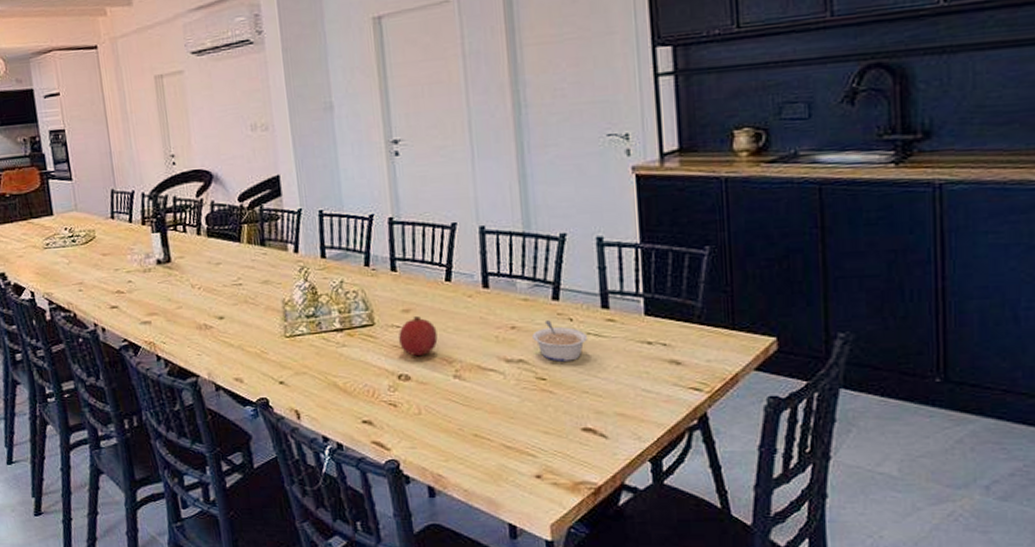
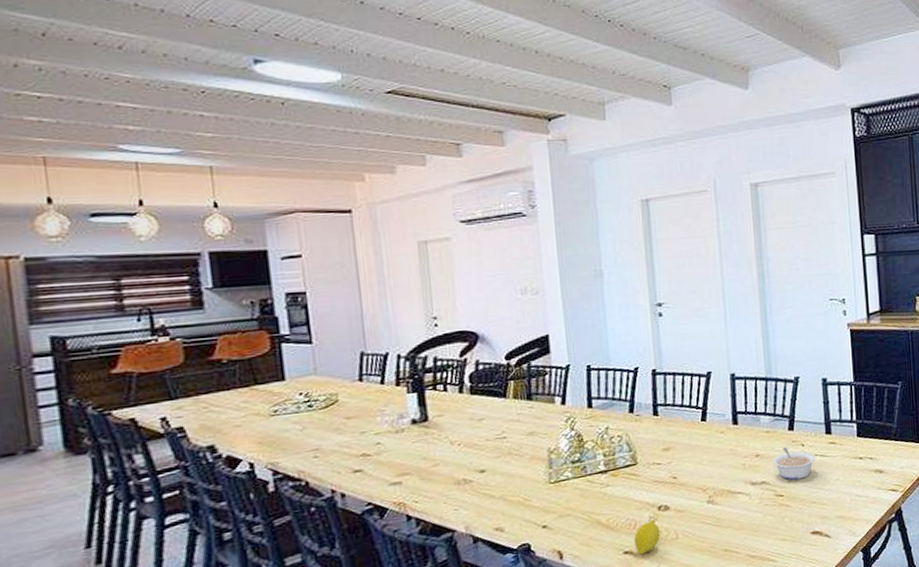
fruit: none [373,389,402,427] -> present [634,519,661,555]
fruit: present [399,315,438,357] -> none [659,452,694,489]

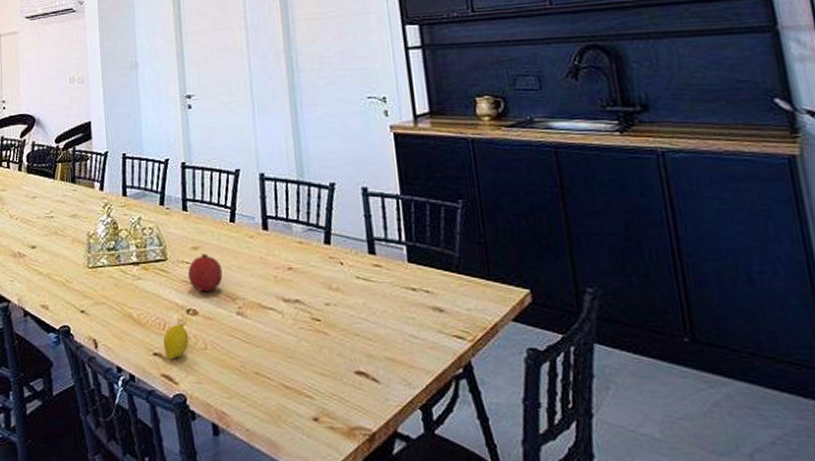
fruit: none [659,452,694,489] -> present [188,253,223,293]
legume: present [773,447,816,480] -> none [307,263,358,304]

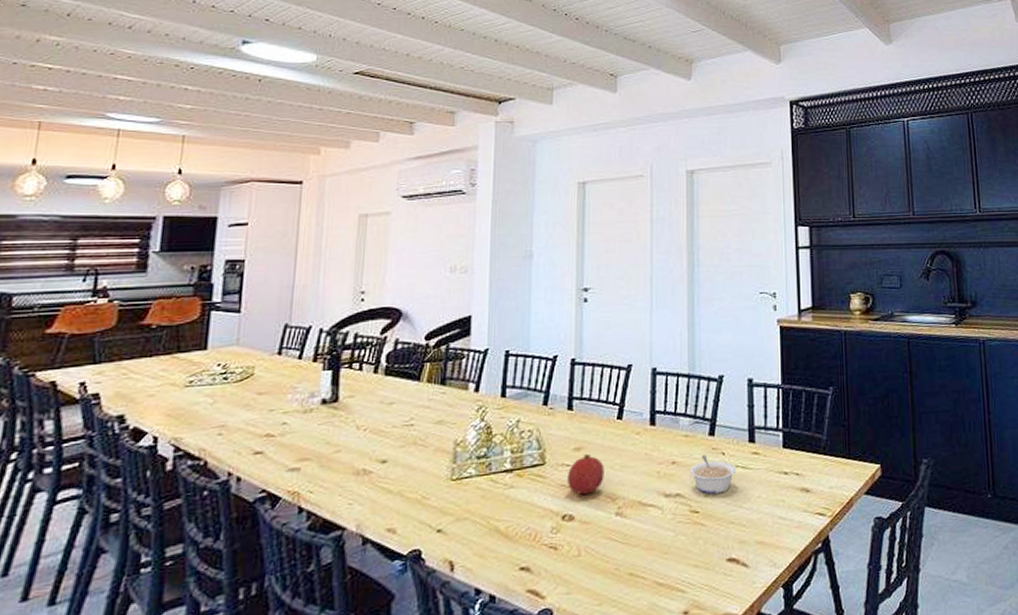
fruit: present [163,322,189,360] -> none [532,530,562,573]
legume: none [307,263,358,304] -> present [690,455,737,494]

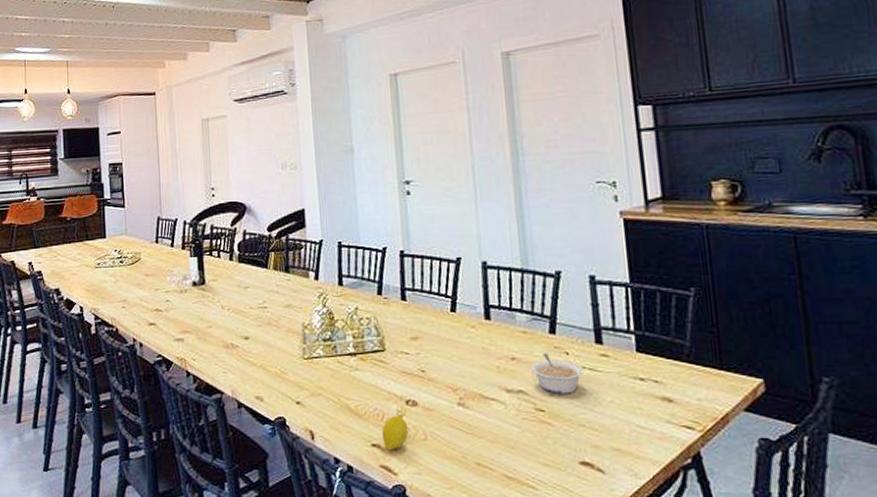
fruit: none [532,530,562,573] -> present [382,413,409,451]
fruit: present [568,453,605,496] -> none [407,343,443,383]

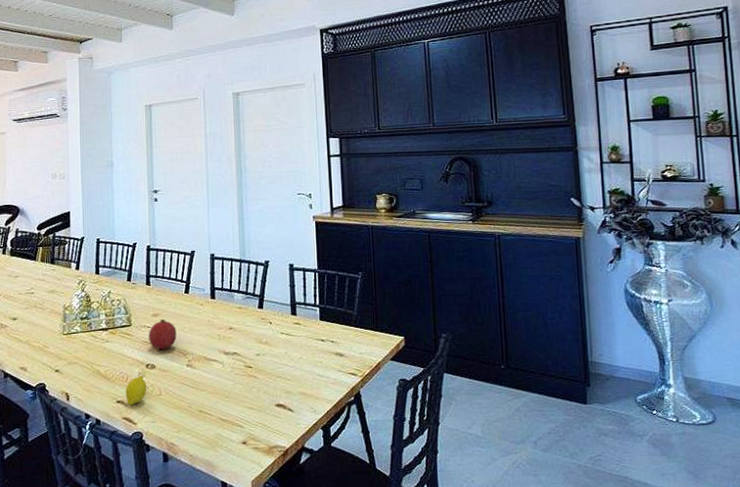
fruit: none [407,343,443,383] -> present [149,318,177,350]
legume: present [531,353,584,394] -> none [244,323,282,354]

